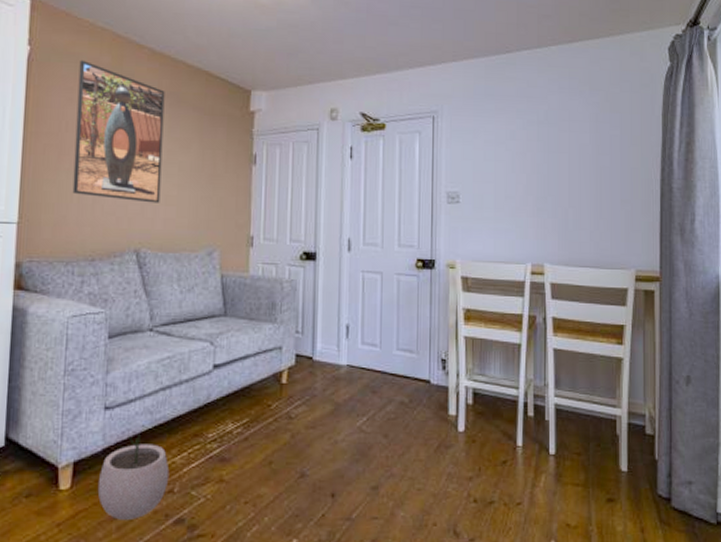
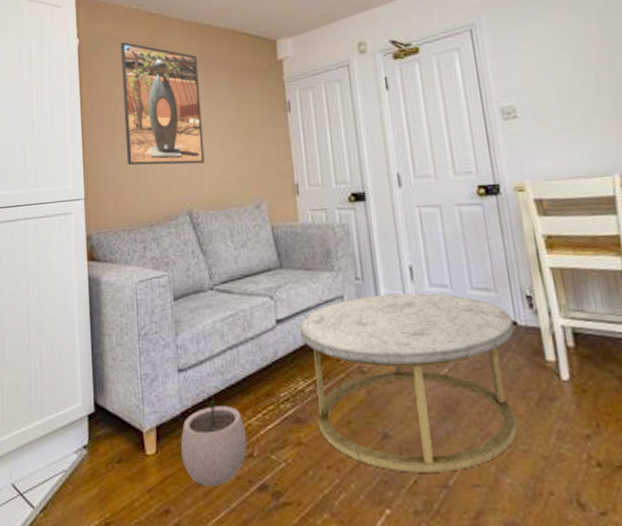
coffee table: none [235,348,427,507] -> present [299,293,518,473]

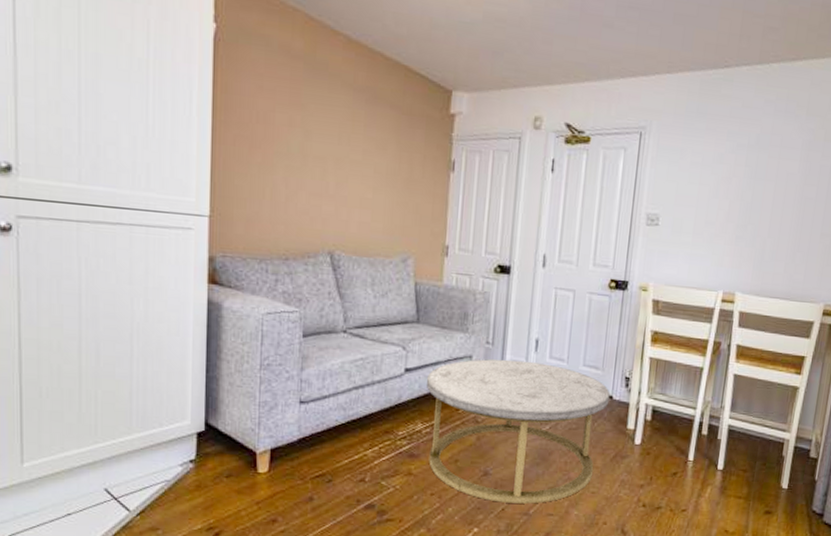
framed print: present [120,41,205,166] -> none [265,43,361,205]
plant pot: present [180,395,248,486] -> none [293,427,361,503]

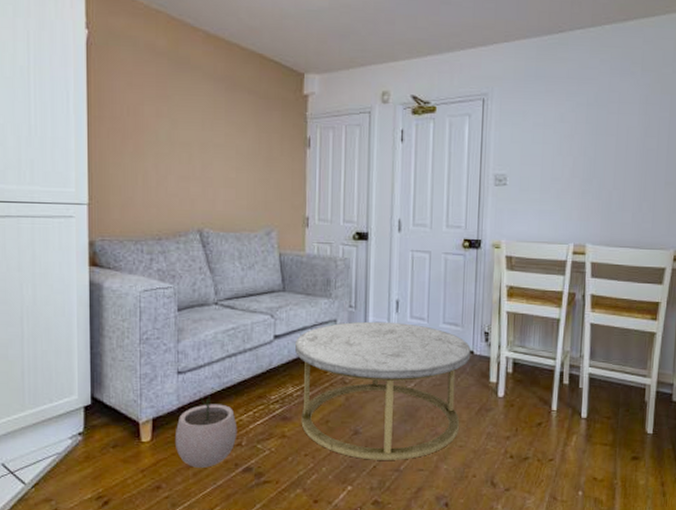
plant pot: none [293,427,361,503] -> present [174,395,237,468]

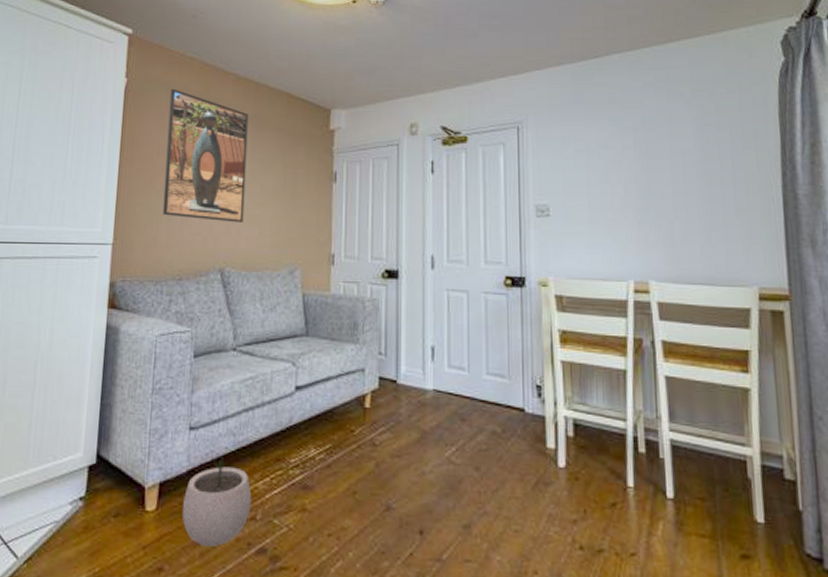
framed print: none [137,43,221,185] -> present [162,88,249,223]
coffee table: present [294,321,471,460] -> none [317,371,522,547]

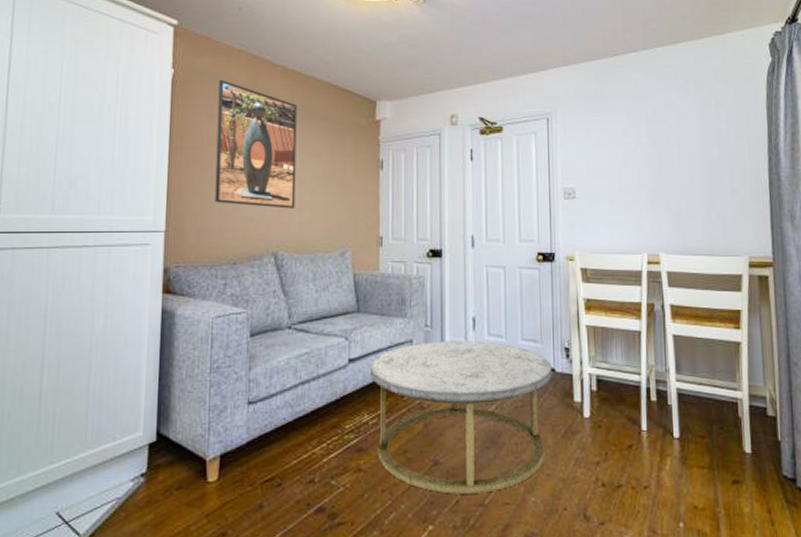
plant pot: present [181,455,252,547] -> none [243,426,310,510]
coffee table: none [317,371,522,547] -> present [369,340,552,494]

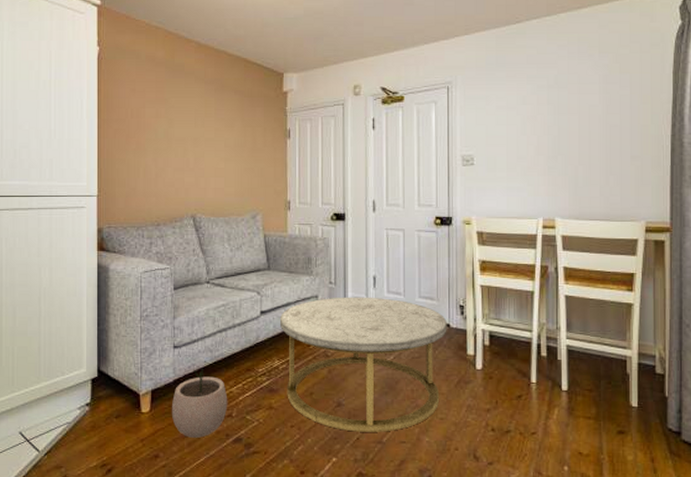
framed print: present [214,79,297,209] -> none [139,55,211,175]
plant pot: none [243,426,310,510] -> present [171,368,228,438]

